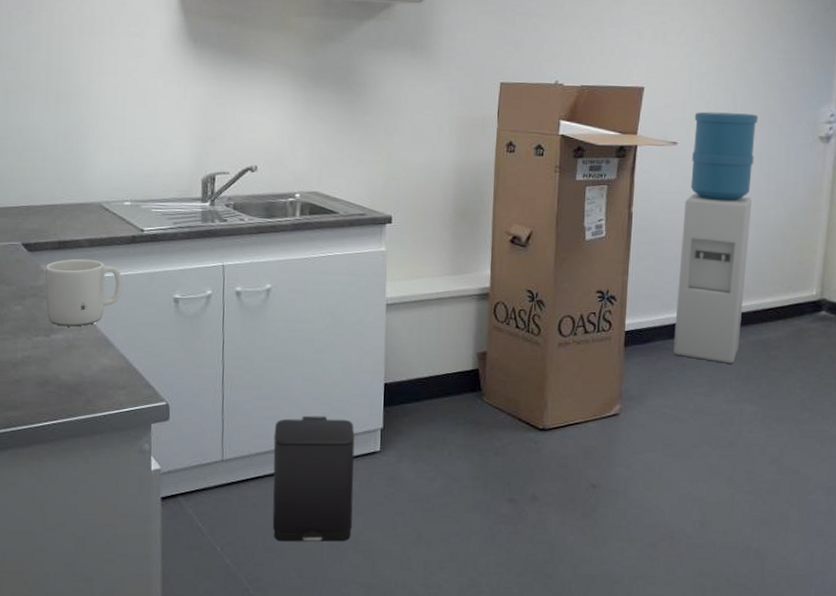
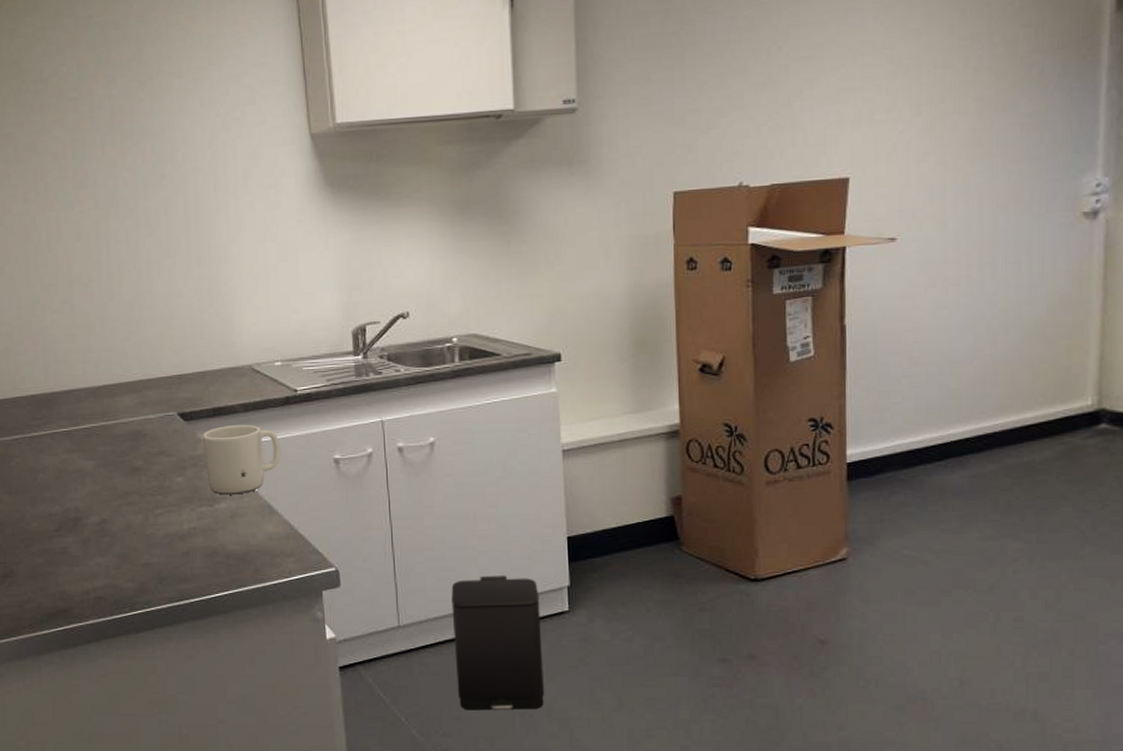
water cooler: present [673,111,758,364] -> none [909,194,999,493]

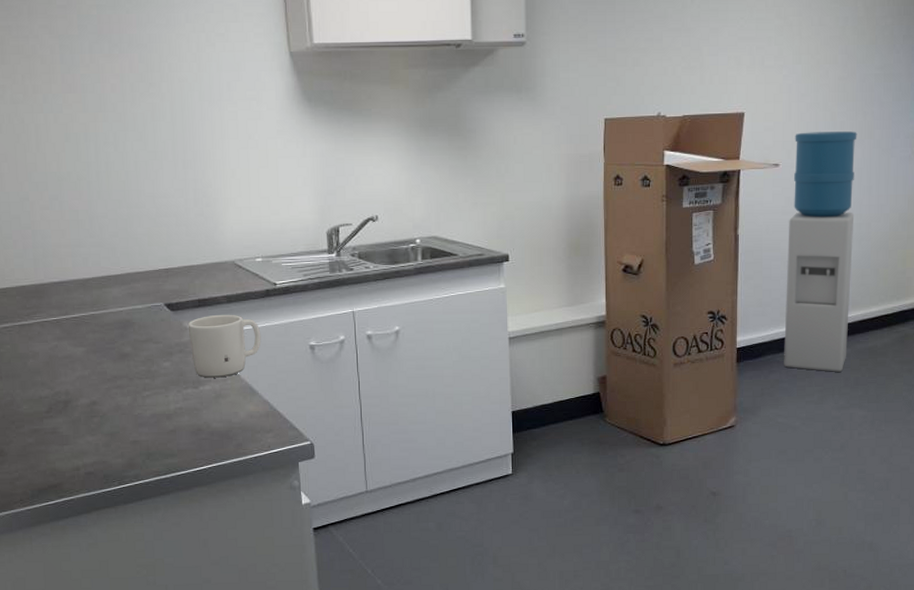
pedal bin: present [451,575,544,711] -> none [412,445,490,561]
water cooler: none [909,194,999,493] -> present [784,131,857,372]

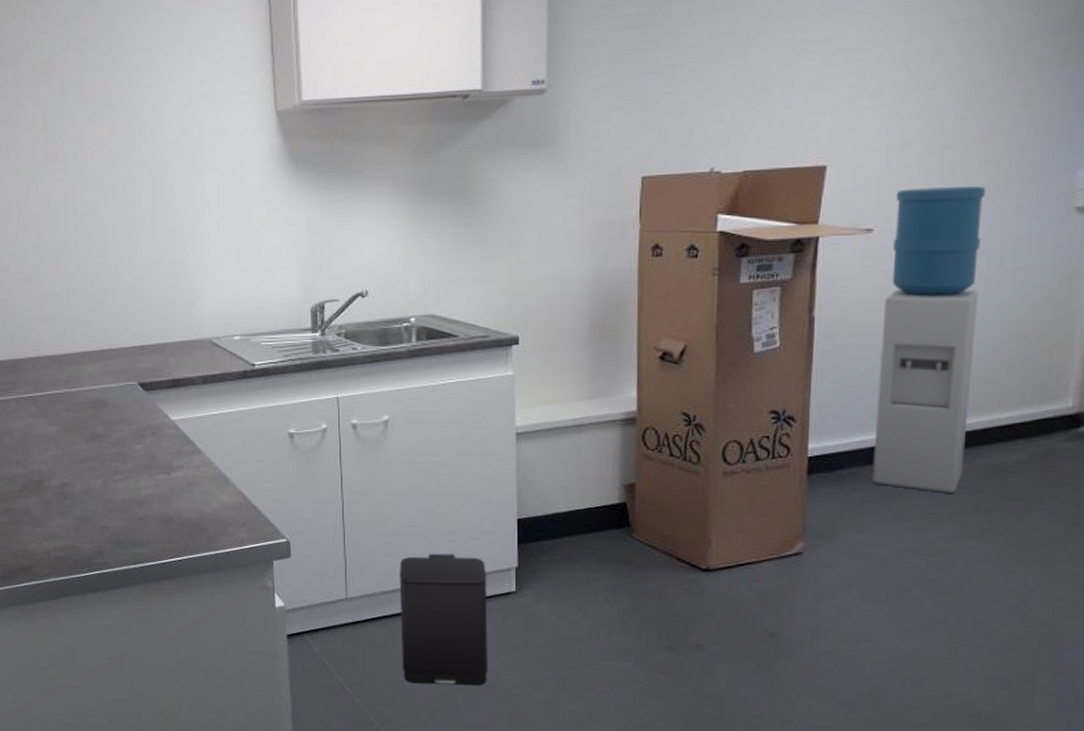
mug: present [187,314,261,378] -> none [161,396,237,464]
pedal bin: none [412,445,490,561] -> present [399,553,488,686]

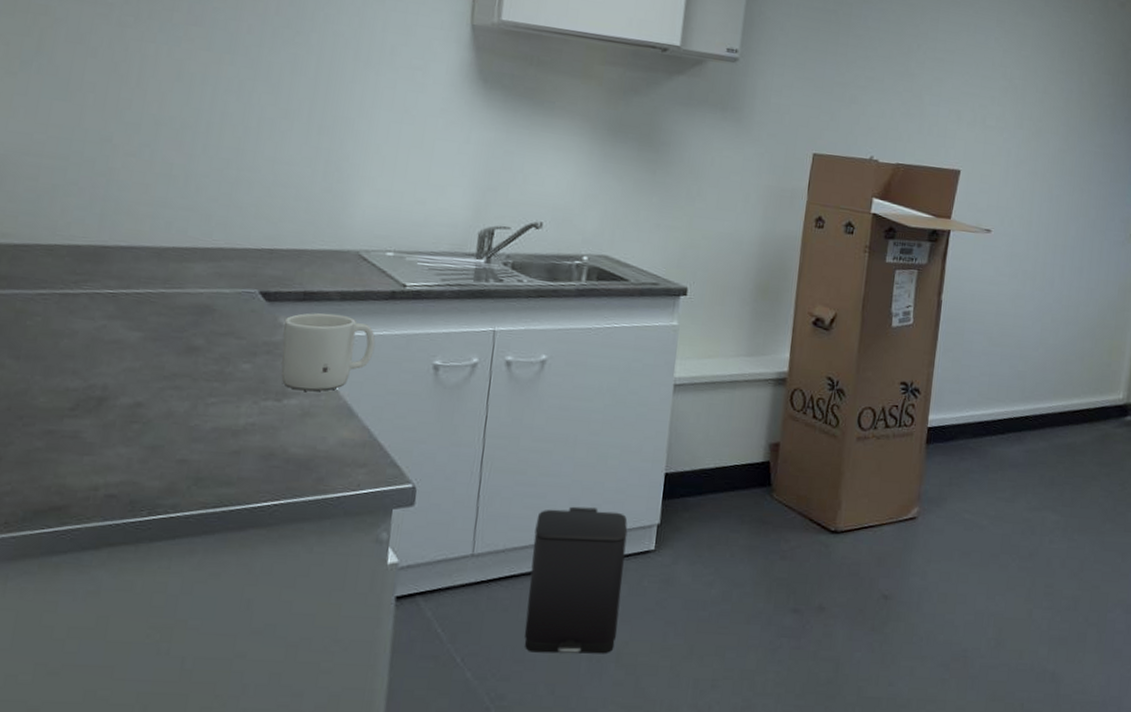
mug: none [161,396,237,464] -> present [281,313,376,392]
water cooler: present [872,186,986,493] -> none [976,200,1073,468]

